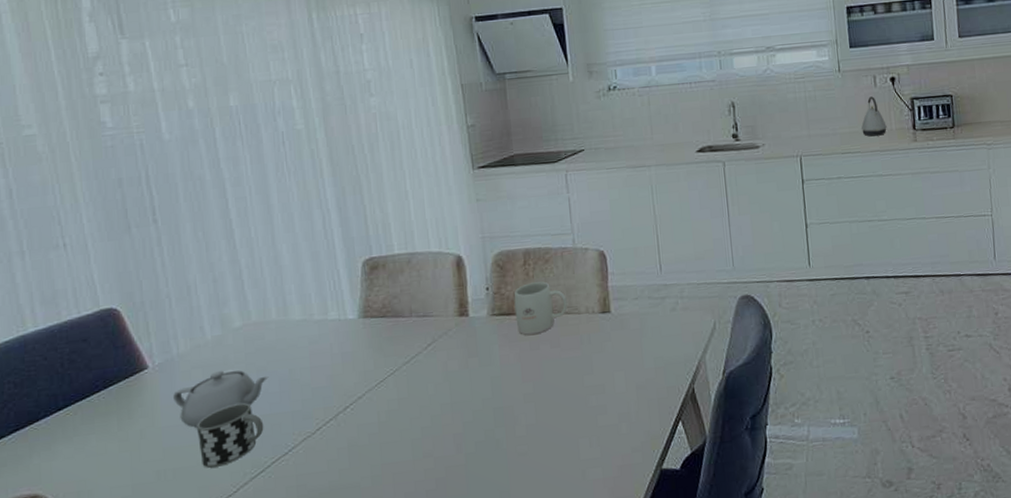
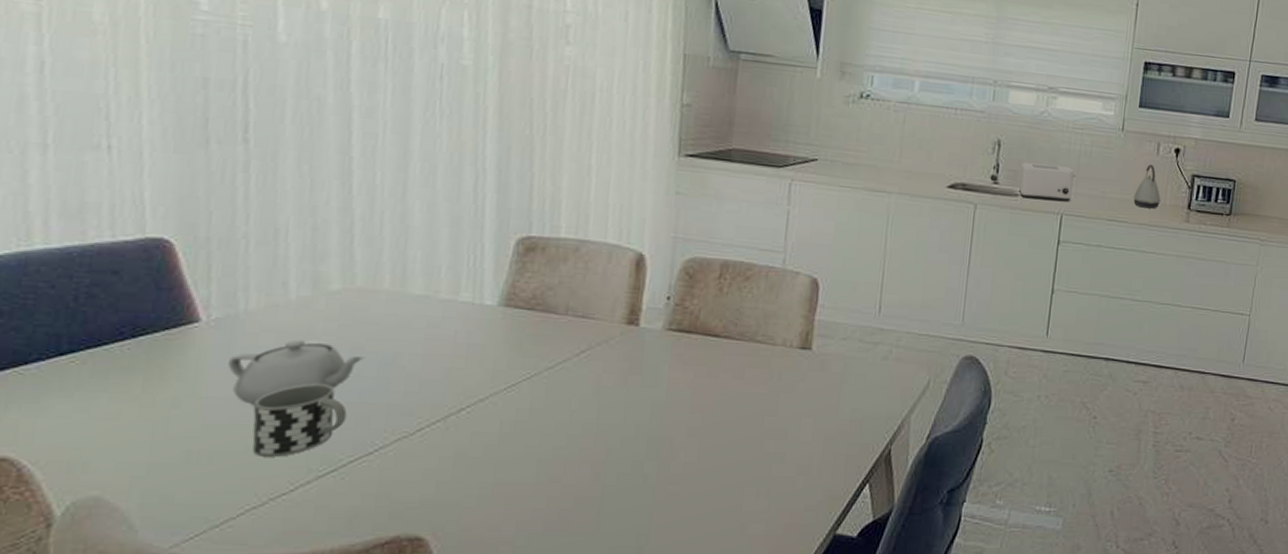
mug: present [514,281,568,336] -> none [696,300,763,361]
toaster: none [756,113,807,149] -> present [1019,162,1076,202]

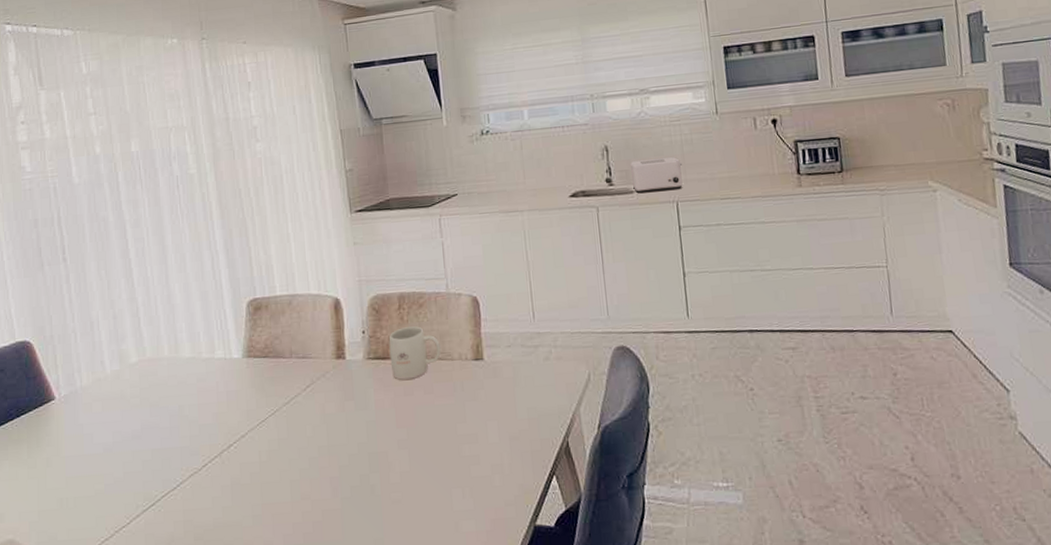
teapot: present [228,339,365,407] -> none [76,404,161,460]
cup: present [252,384,347,457] -> none [96,437,155,498]
mug: none [696,300,763,361] -> present [389,326,441,381]
kettle: present [1132,164,1161,209] -> none [740,139,769,182]

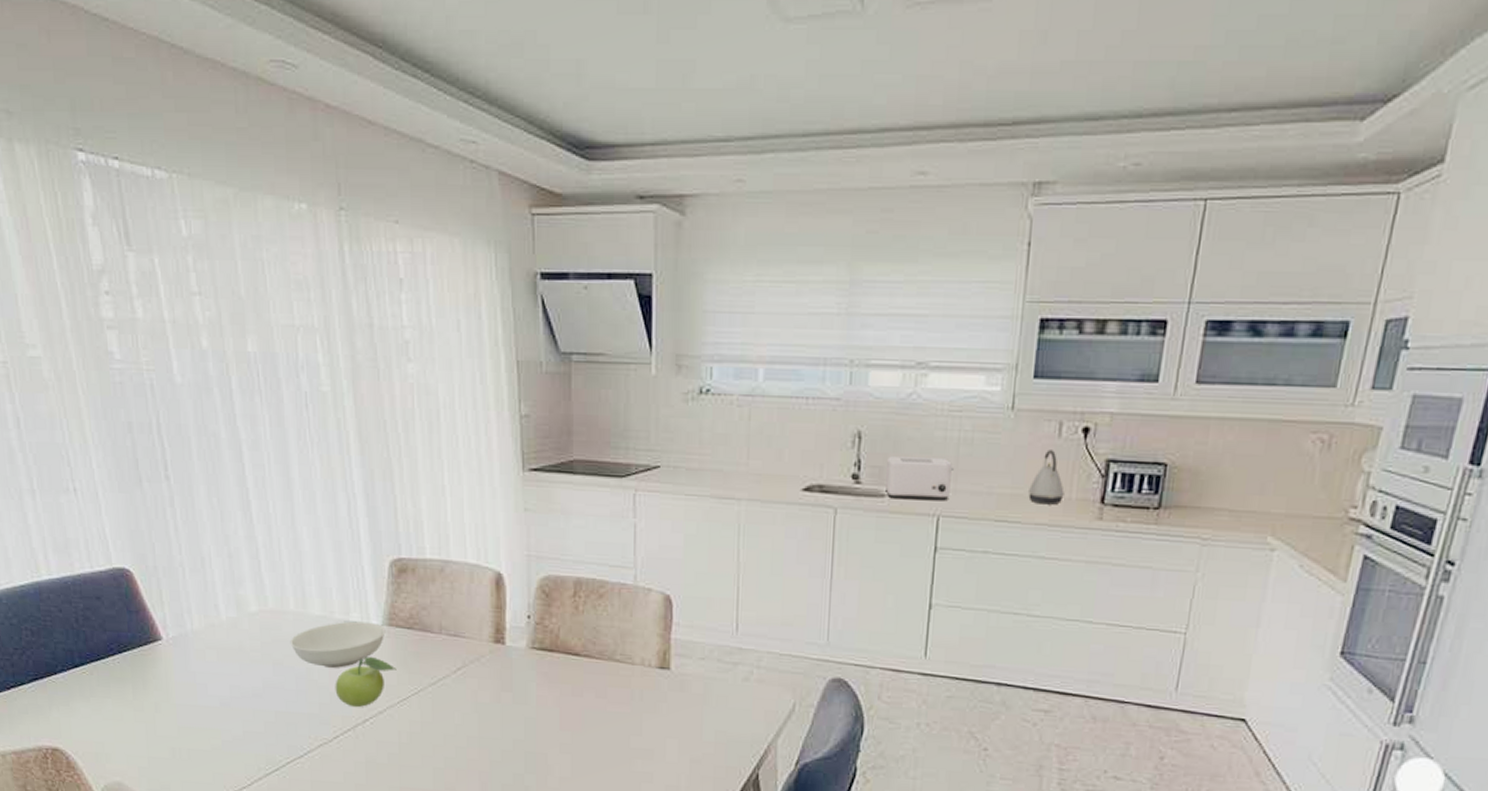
bowl: none [164,356,245,403] -> present [289,621,386,668]
fruit: none [203,387,256,436] -> present [335,657,397,708]
mug: present [389,326,441,381] -> none [558,618,620,679]
kettle: none [740,139,769,182] -> present [1027,450,1065,505]

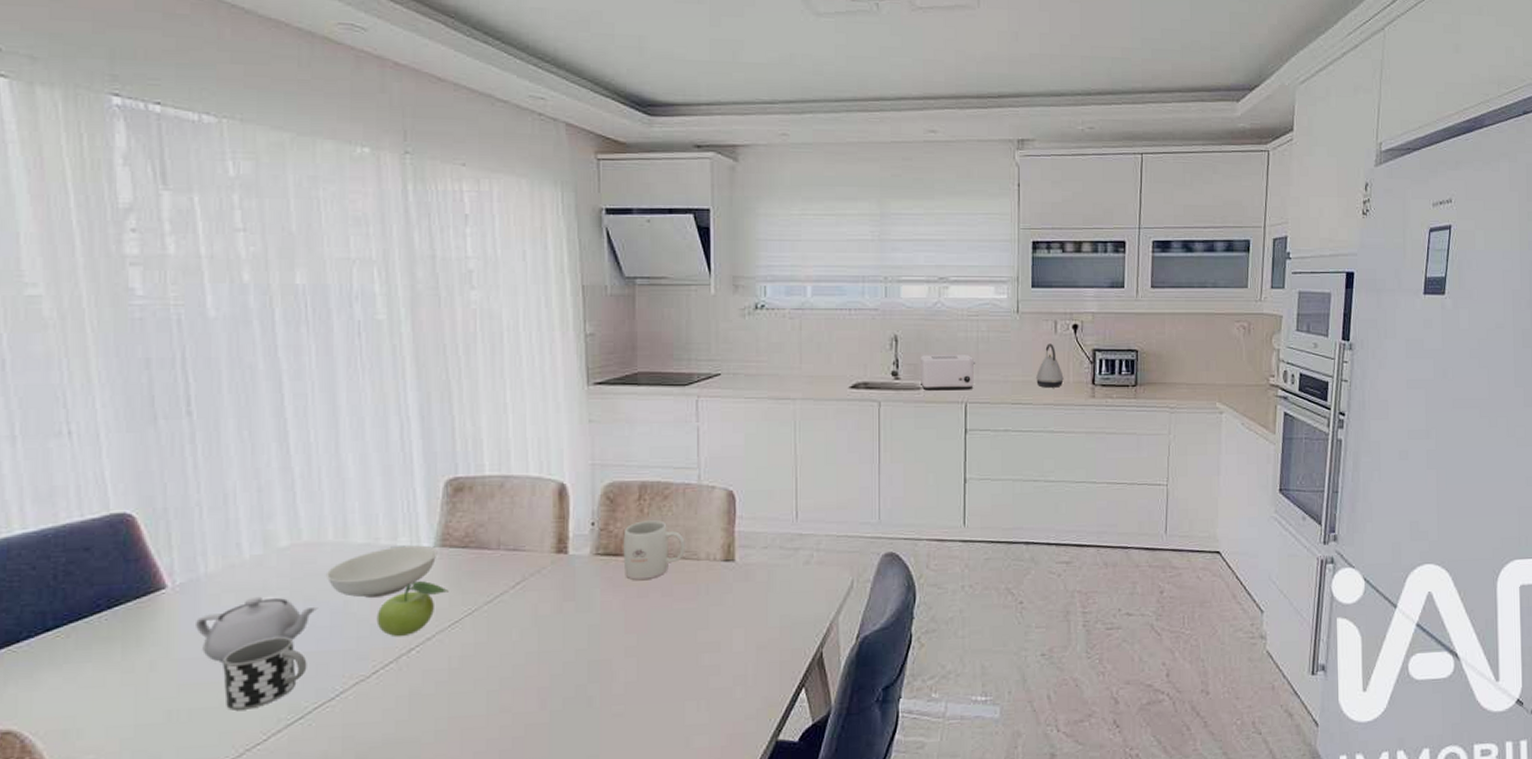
teapot: none [187,655,285,713] -> present [196,596,318,664]
cup: none [211,694,279,756] -> present [223,637,307,710]
mug: none [558,618,620,679] -> present [623,520,685,581]

